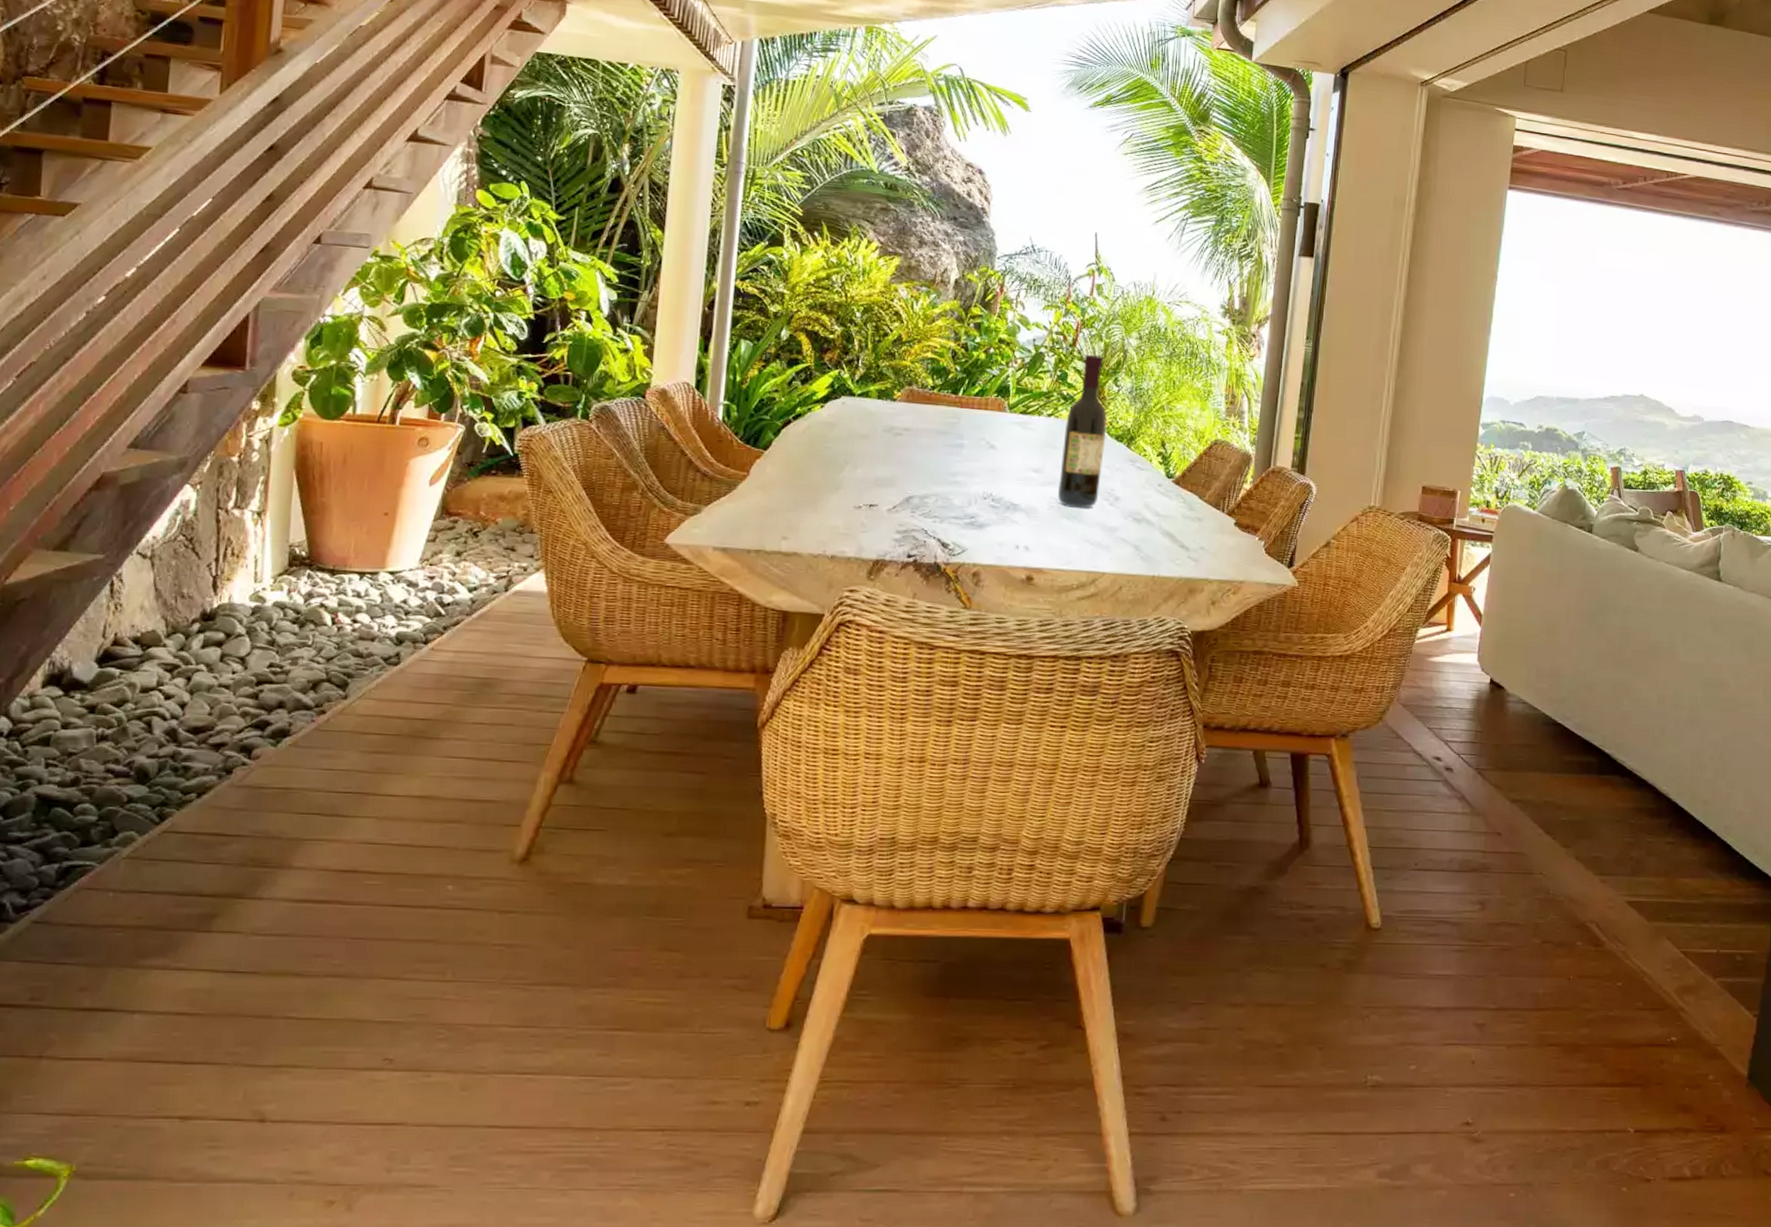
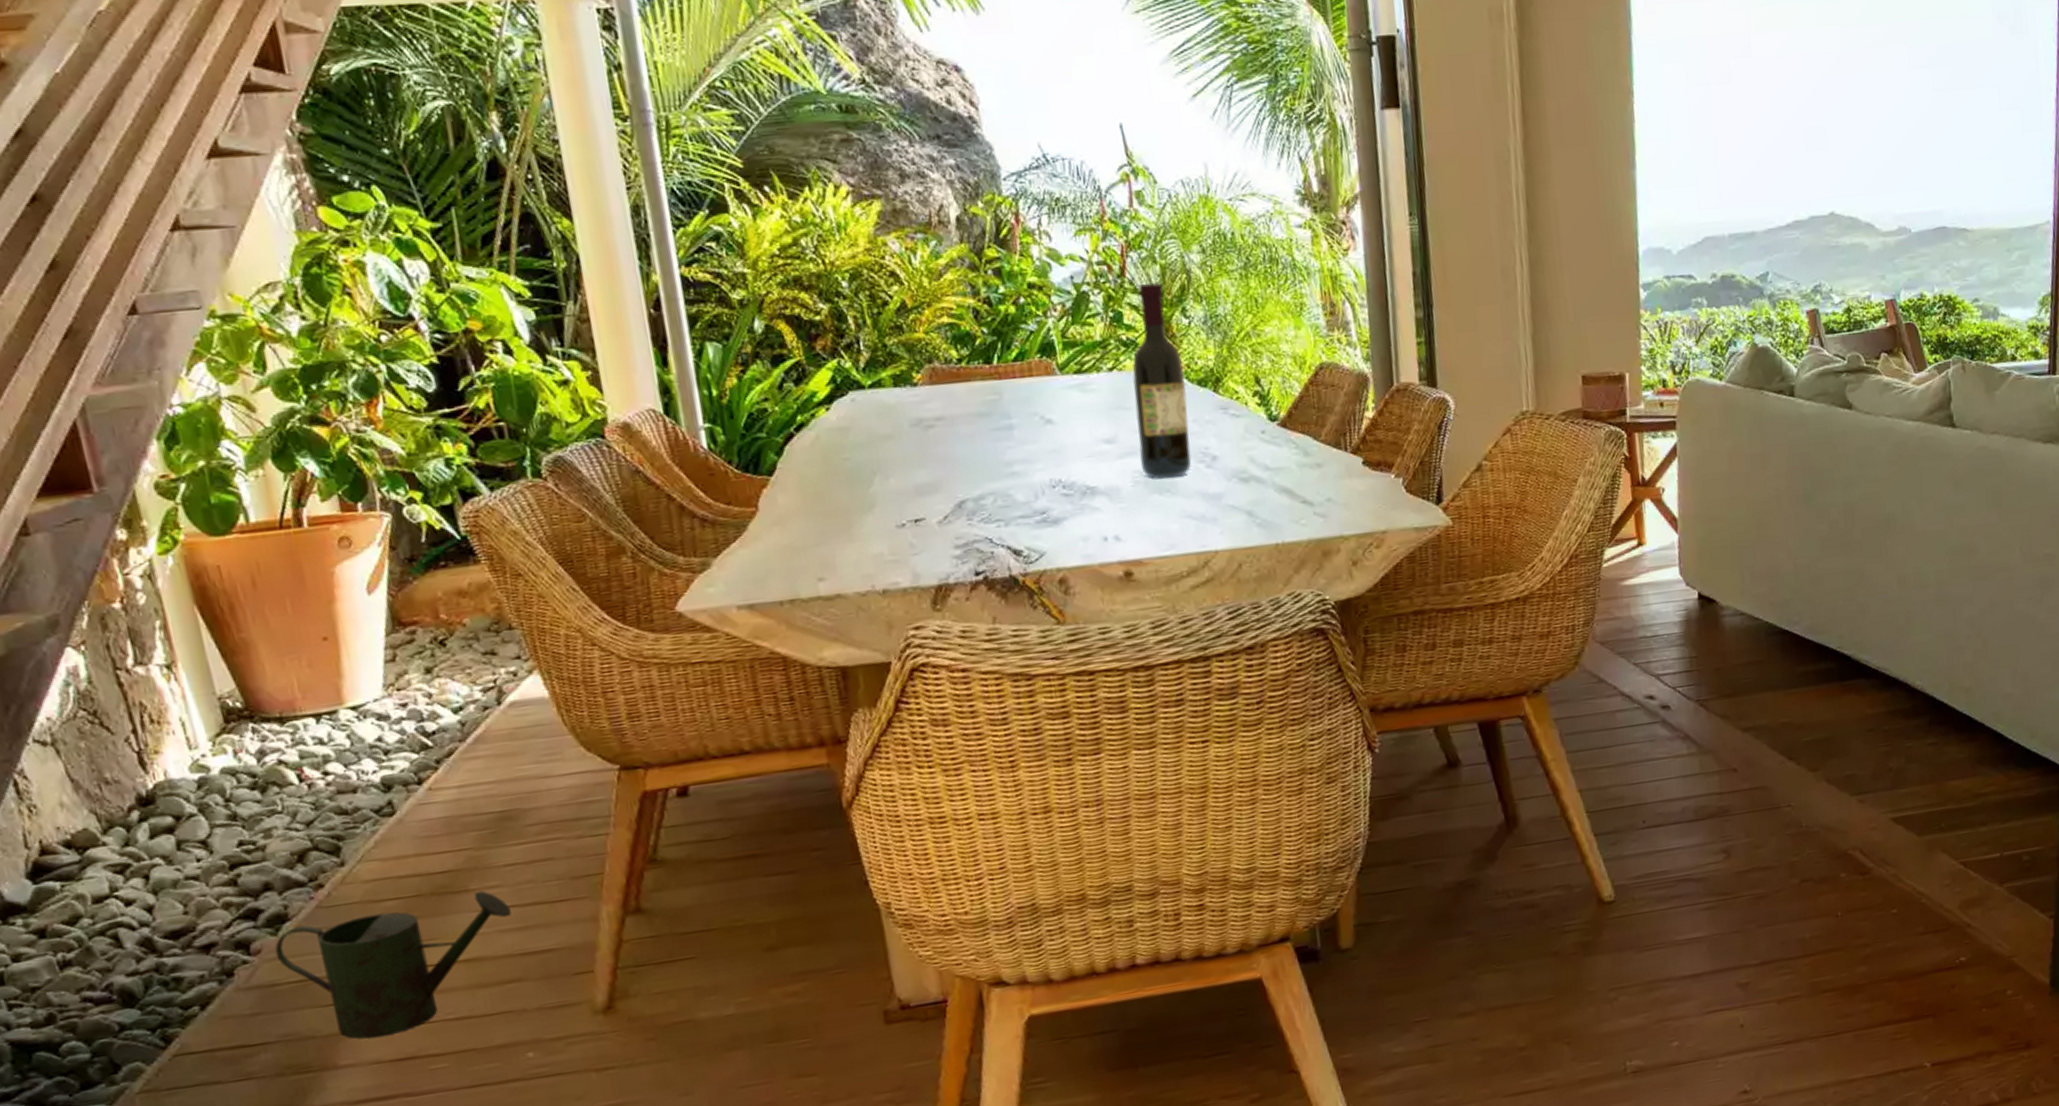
watering can: none [270,740,468,848] -> present [274,890,511,1039]

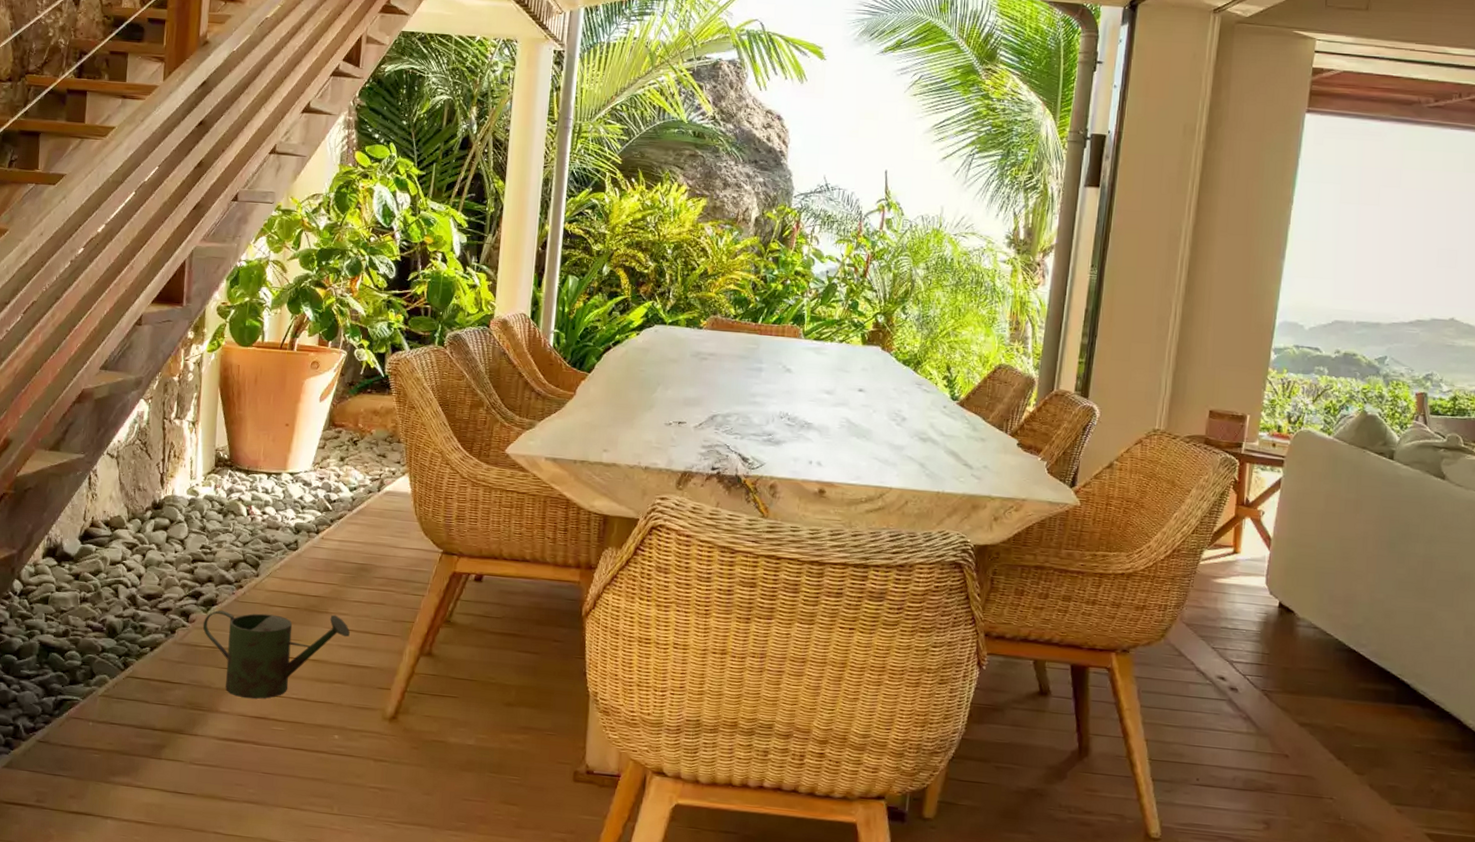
wine bottle: present [1132,283,1192,478] -> none [847,285,895,428]

